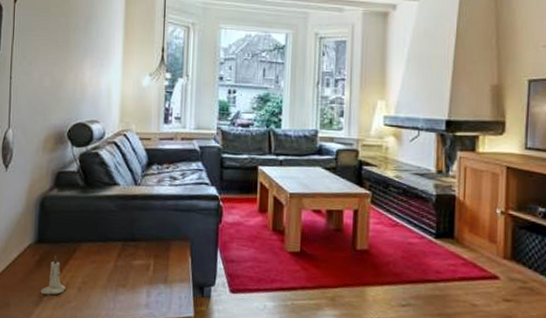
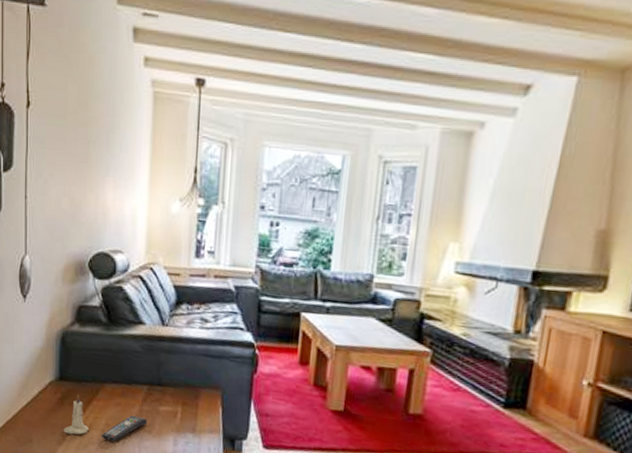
remote control: none [77,271,121,299] -> present [101,415,147,442]

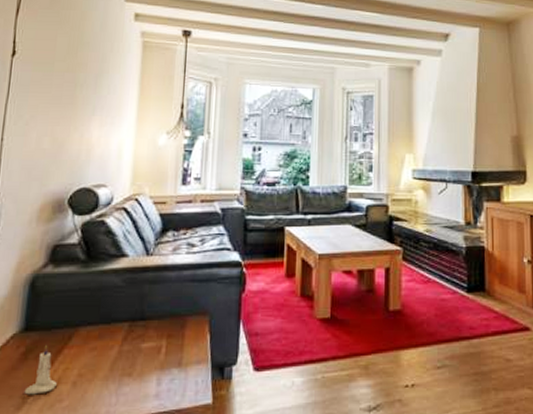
remote control: present [101,415,147,442] -> none [71,358,127,394]

